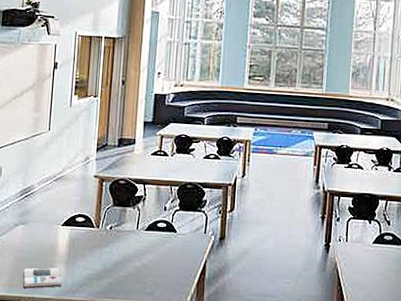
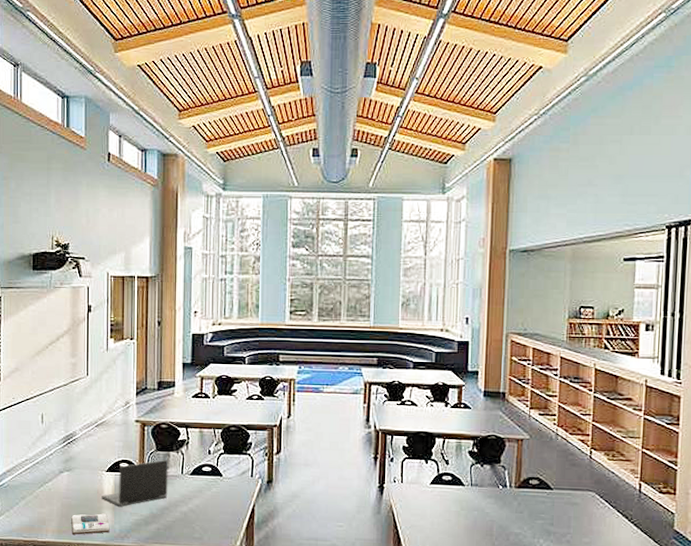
laptop: none [55,214,125,261] -> present [101,459,168,507]

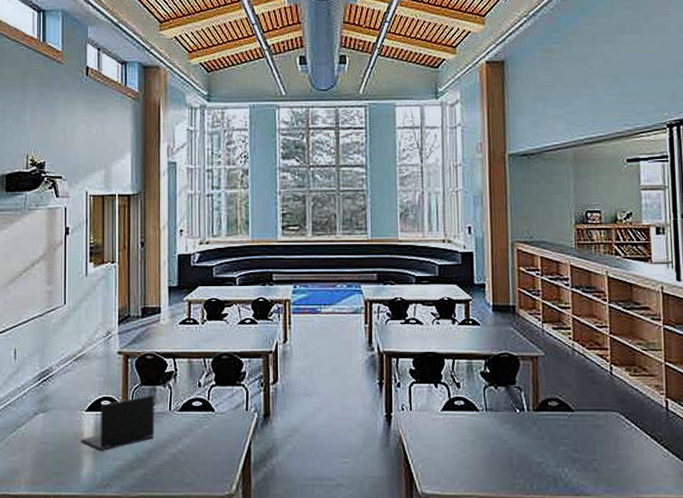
book: present [71,513,110,535] -> none [47,459,90,486]

